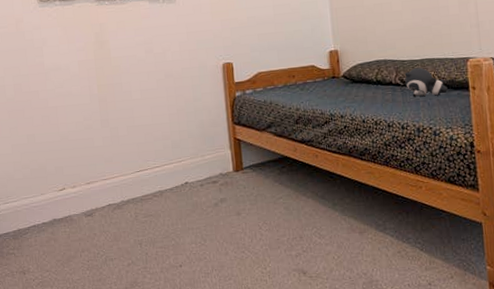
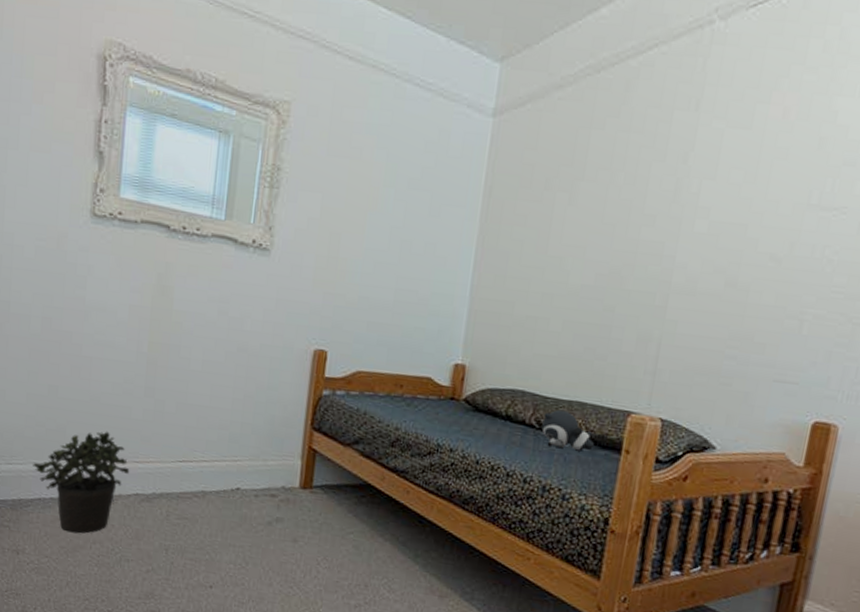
potted plant: none [25,160,101,247] -> present [33,431,130,534]

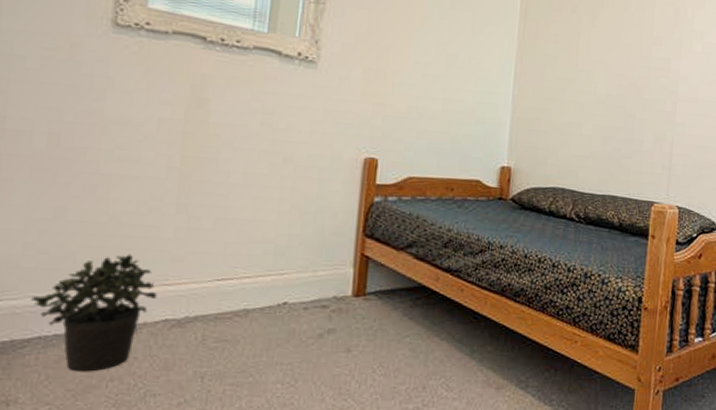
stuffed animal: present [541,409,594,452] -> none [581,203,625,239]

